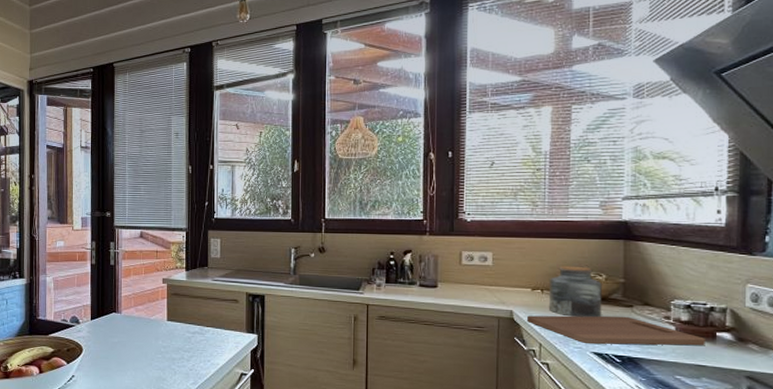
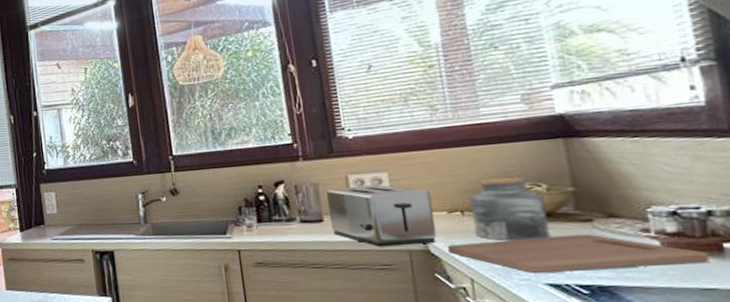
toaster: none [443,260,521,314] -> present [326,184,438,247]

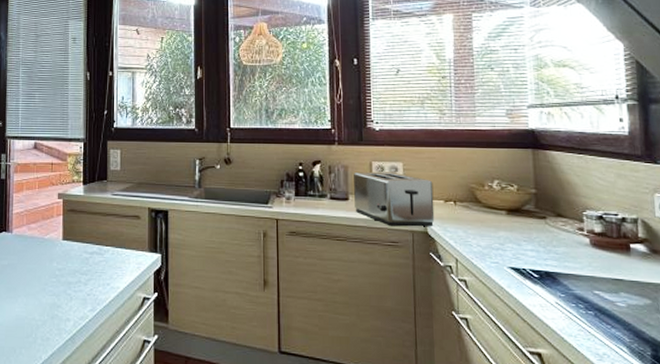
cutting board: present [448,234,710,273] -> none [442,228,620,259]
jar: present [469,177,550,241] -> none [461,176,516,230]

